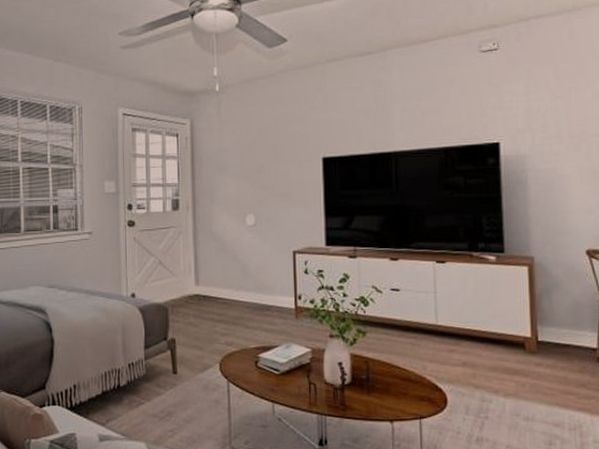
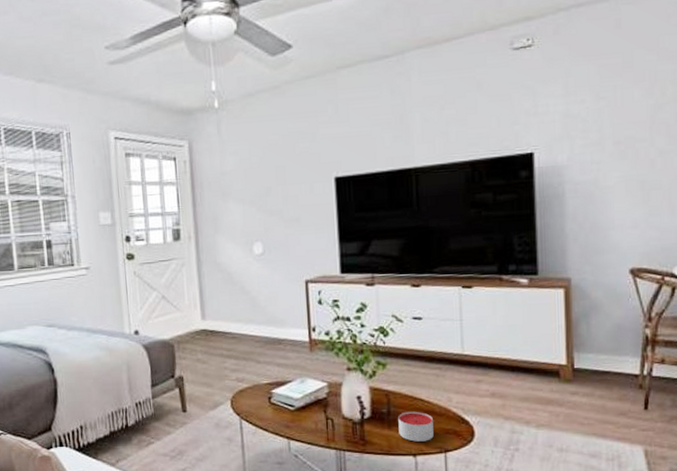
candle: none [376,378,409,408] -> present [398,411,434,442]

